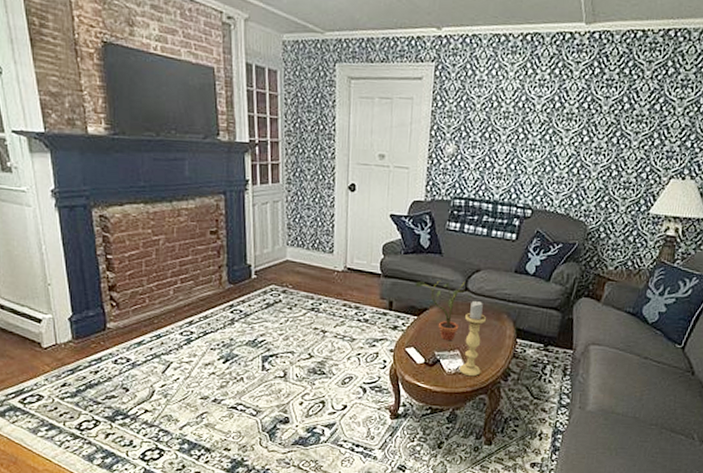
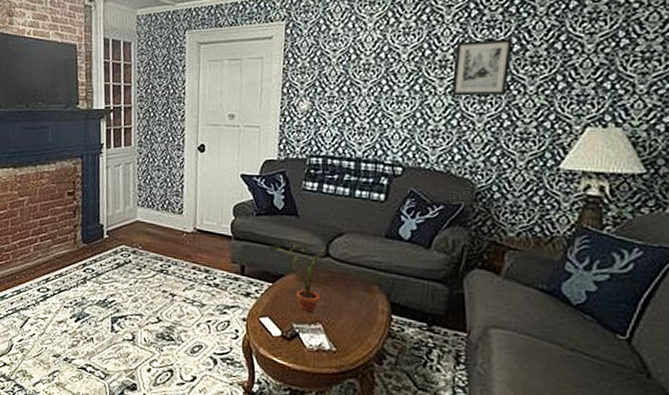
candle holder: present [458,301,486,377] -> none [321,269,352,356]
wall art: none [574,96,625,148] -> present [451,39,513,97]

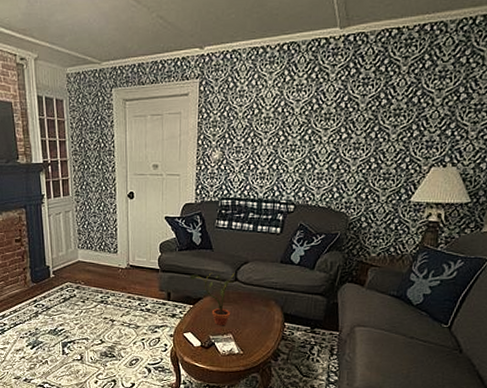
wall art: present [451,39,513,97] -> none [333,94,382,144]

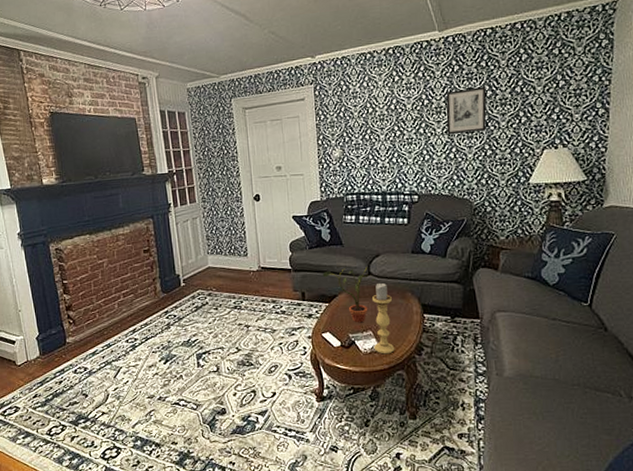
candle holder: none [232,290,255,357] -> present [372,283,395,354]
wall art: none [333,94,382,144] -> present [446,86,487,135]

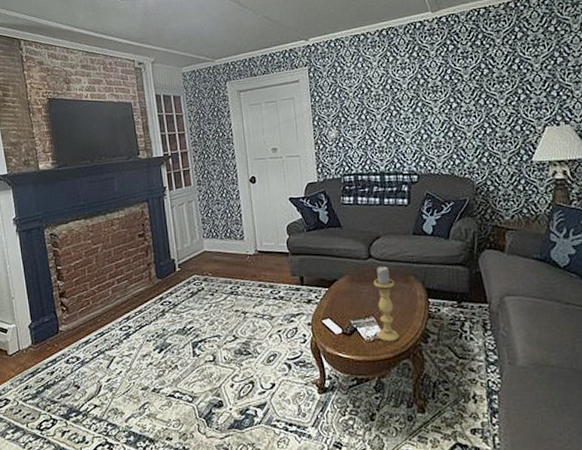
potted plant: present [322,267,375,323] -> none [321,250,376,309]
wall art: present [446,86,487,135] -> none [441,65,485,114]

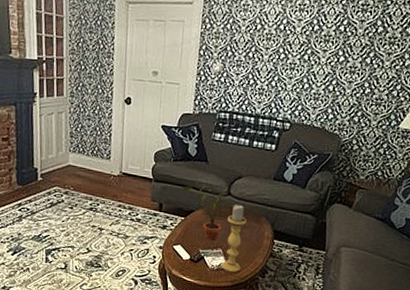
potted plant: none [321,250,376,309] -> present [182,185,234,240]

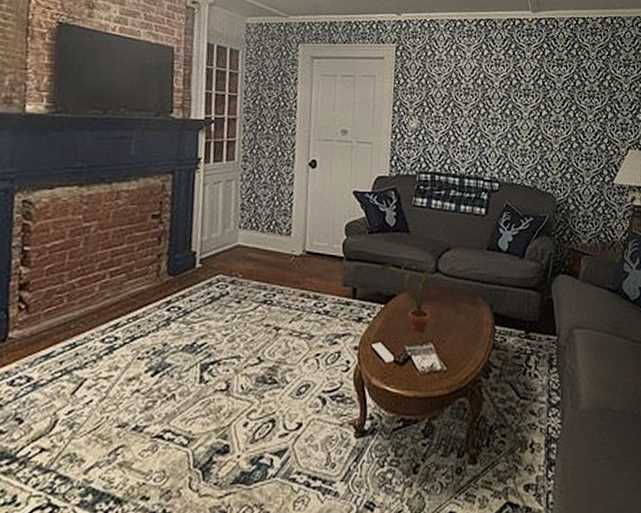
candle holder: present [221,205,246,273] -> none [433,284,460,375]

